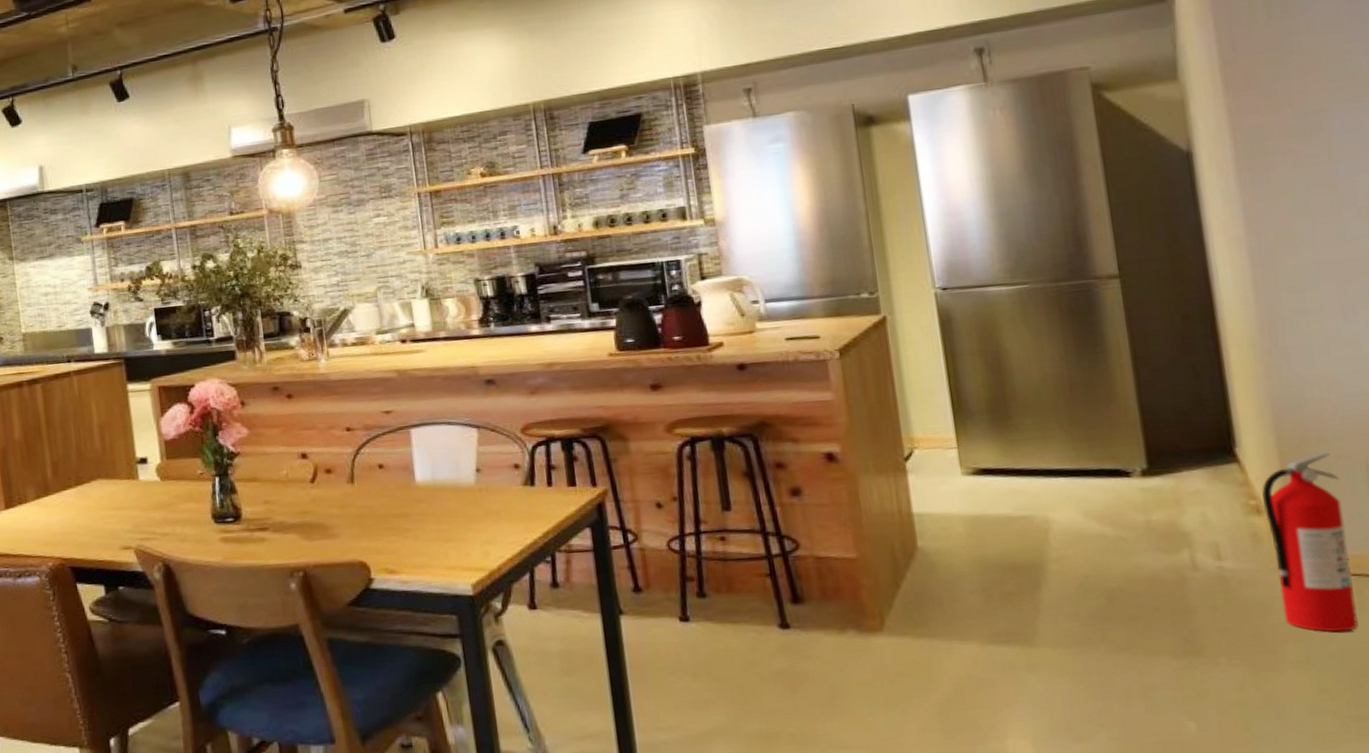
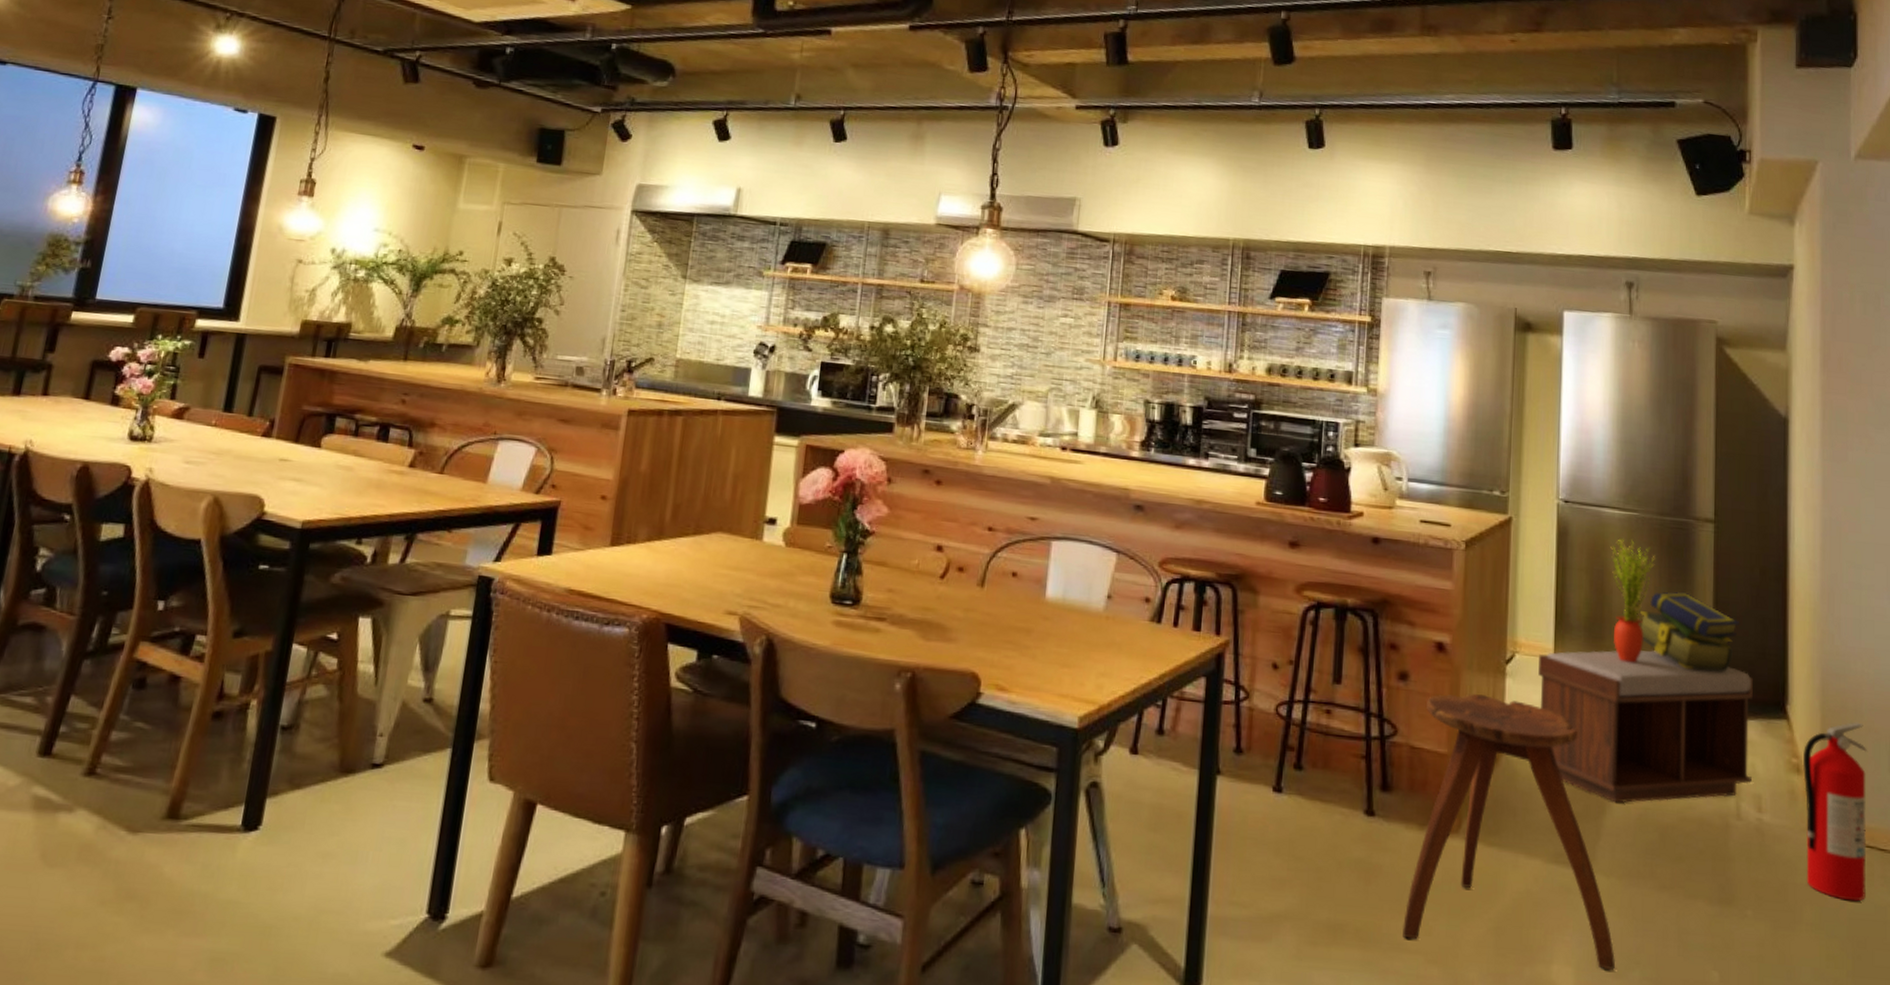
stool: none [825,495,1078,737] -> present [1403,693,1616,971]
bench: none [940,419,1205,576] -> present [1538,650,1753,804]
potted plant: none [1003,313,1058,437] -> present [1610,537,1656,663]
stack of books: none [1048,354,1167,432] -> present [1640,591,1740,672]

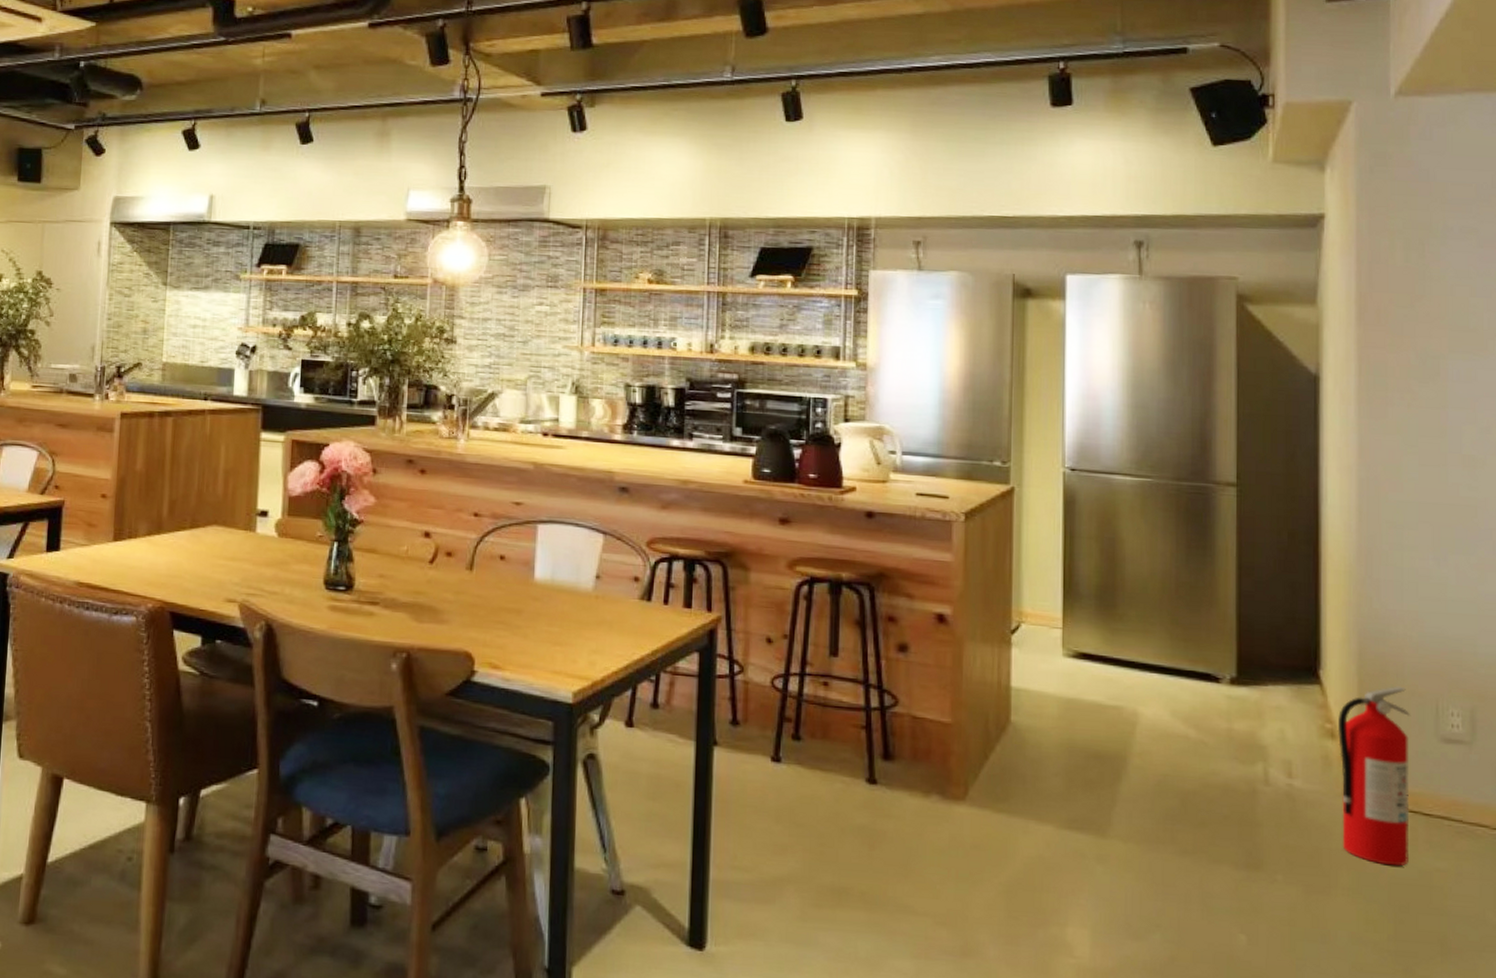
stool: present [1403,693,1616,971] -> none [909,663,1135,934]
bench: present [1538,650,1753,804] -> none [1046,617,1281,770]
potted plant: present [1610,537,1656,663] -> none [1122,504,1173,631]
stack of books: present [1640,591,1740,672] -> none [1156,557,1267,637]

